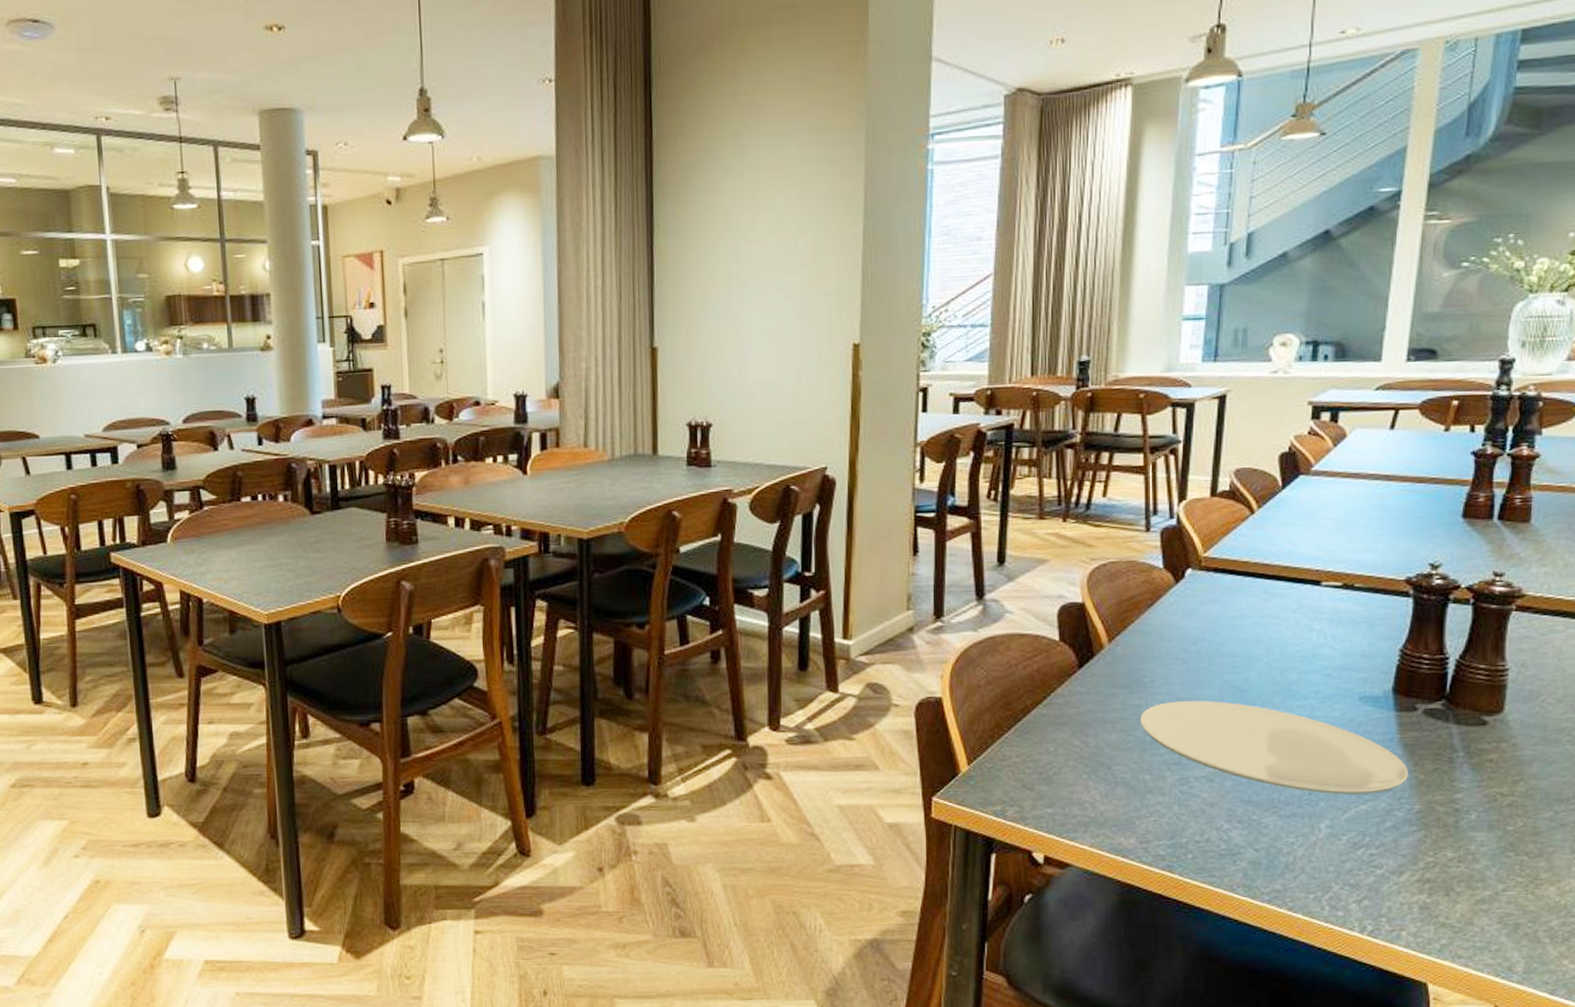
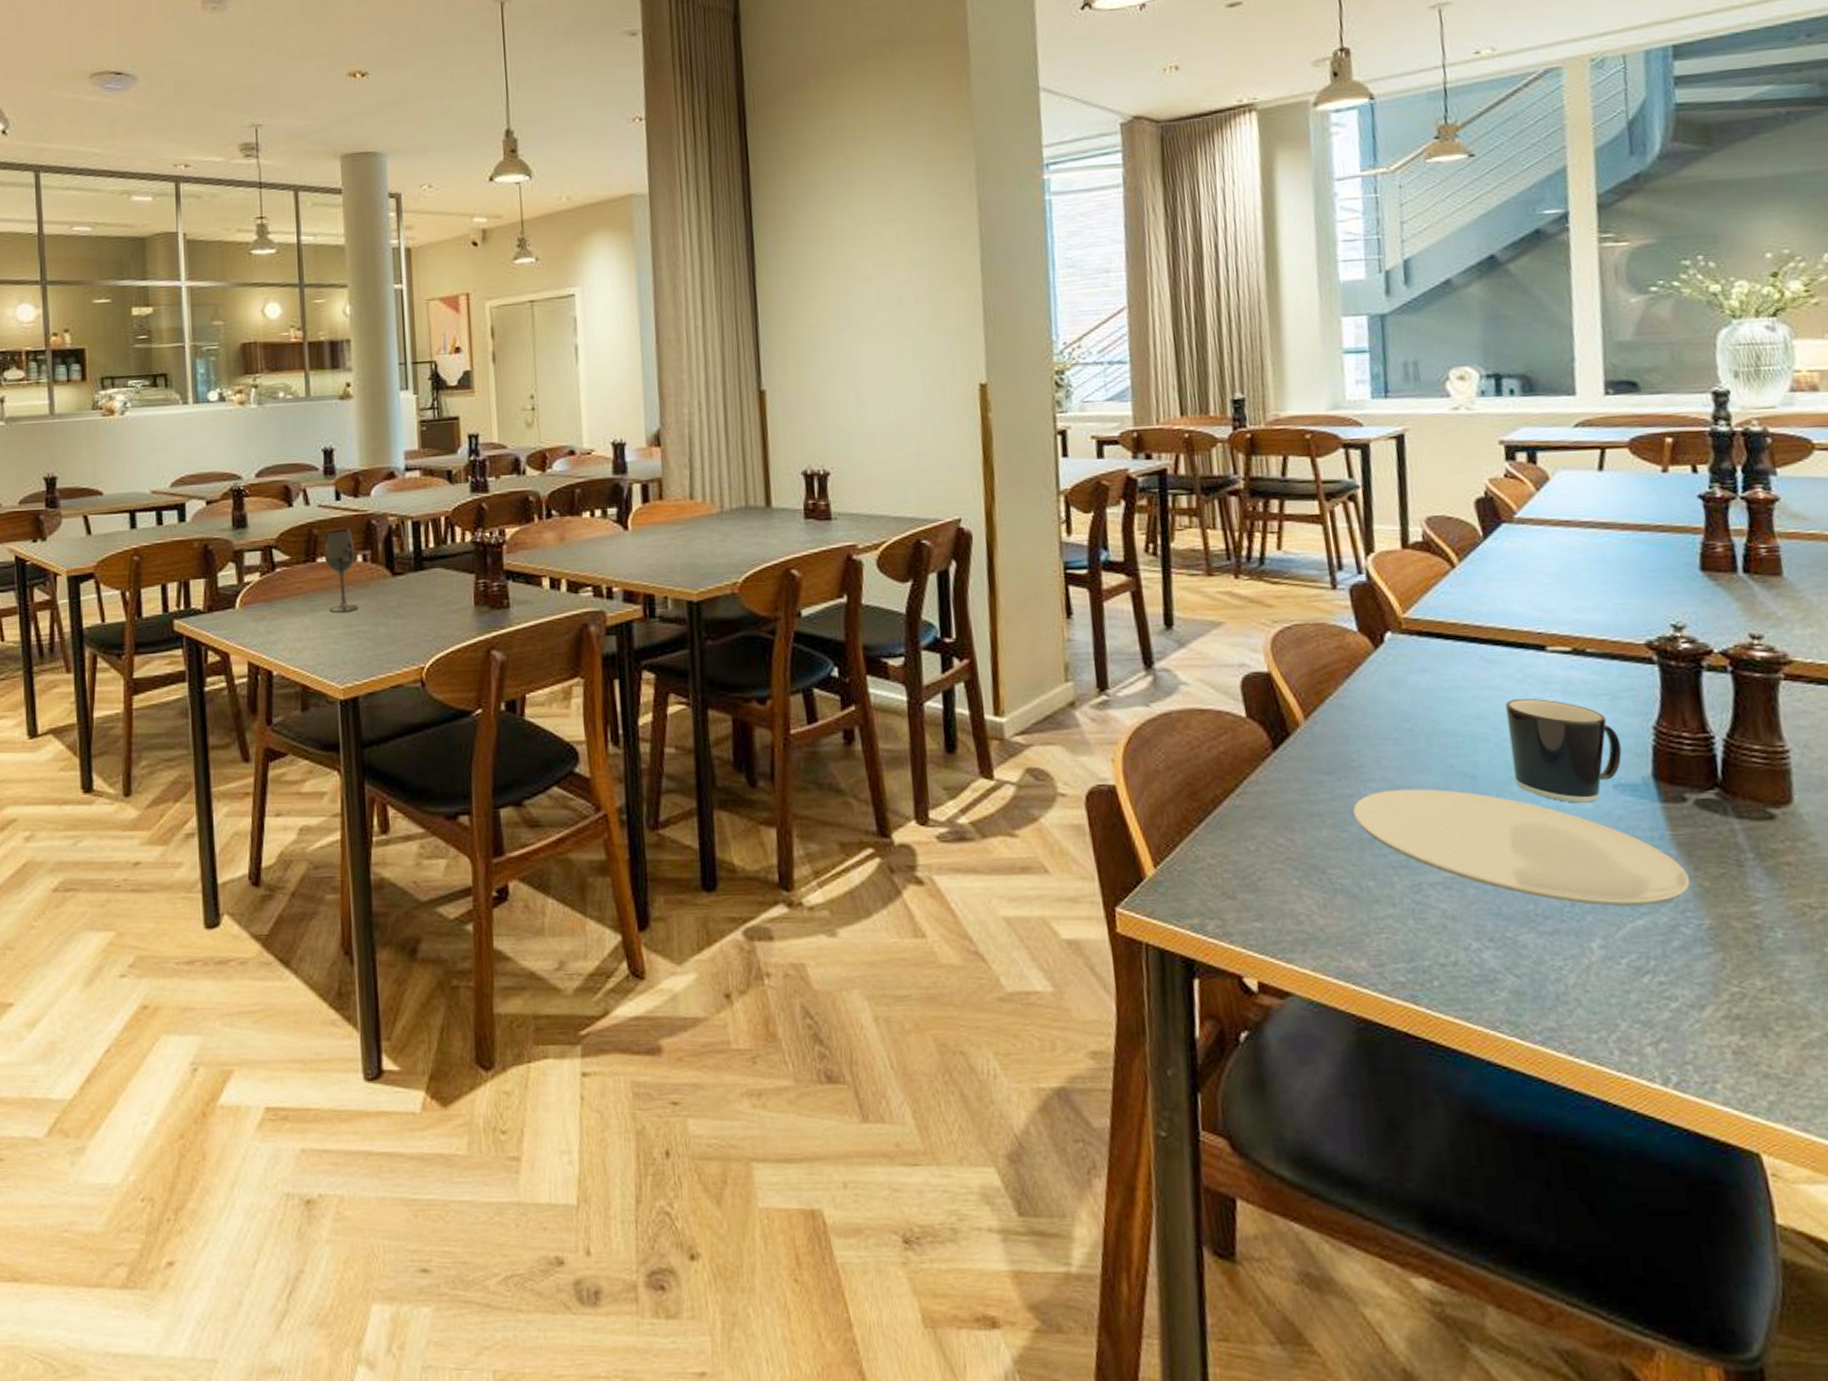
wine glass: none [248,471,281,547] -> present [324,529,359,613]
mug: none [1279,625,1370,712] -> present [1505,698,1622,803]

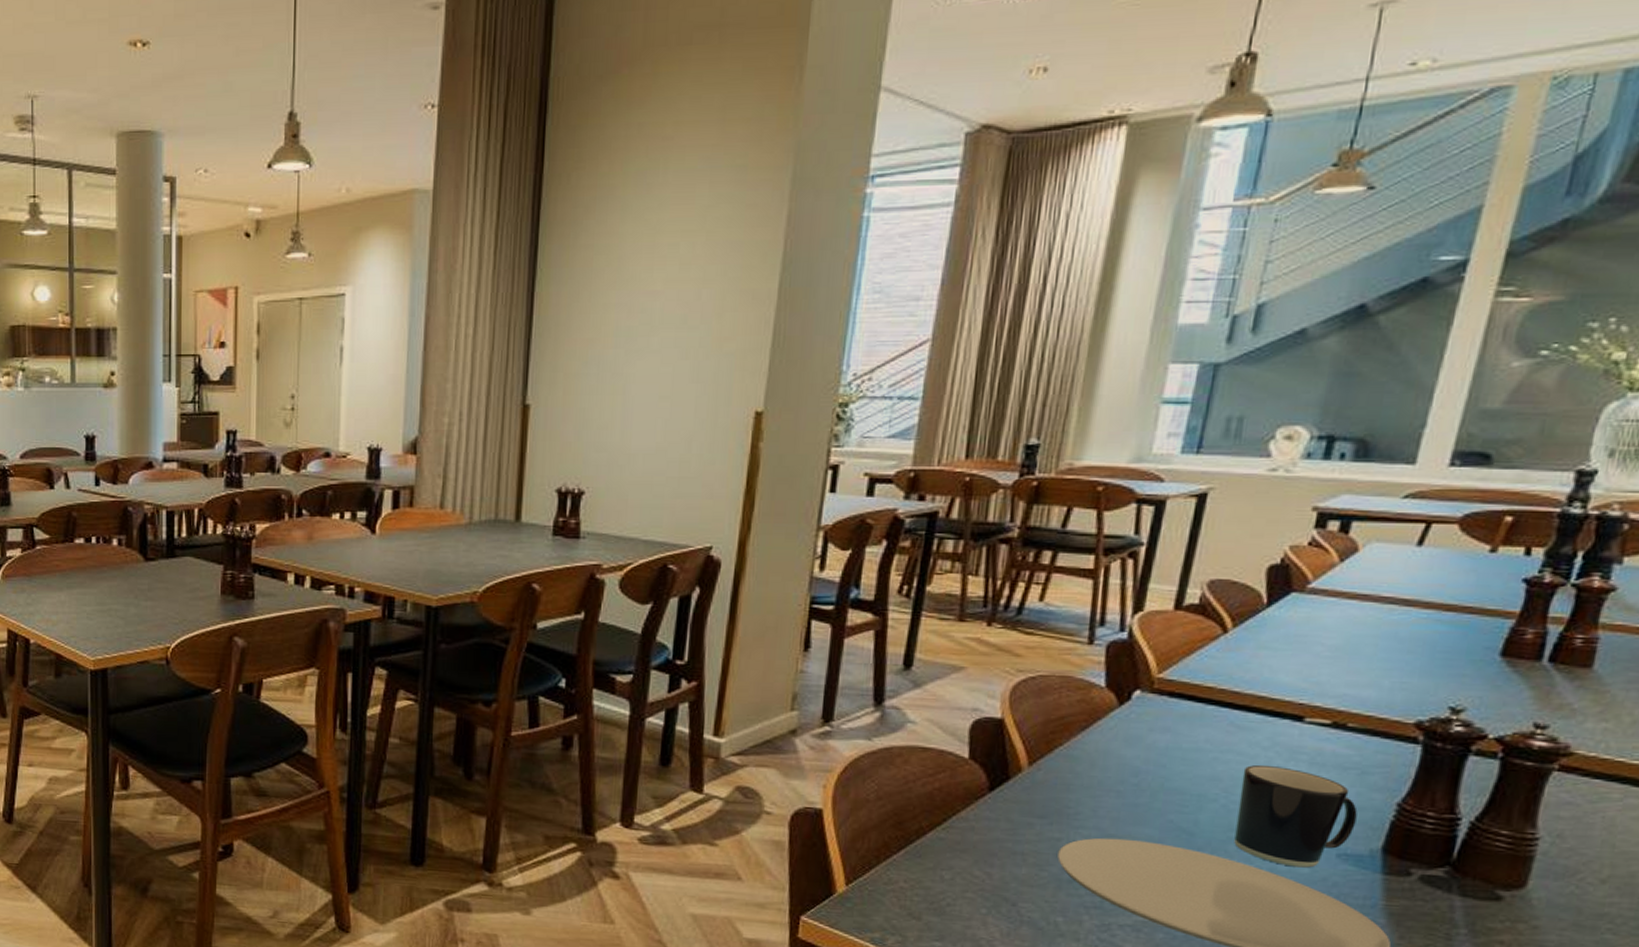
wine glass: present [324,529,359,613] -> none [81,513,112,591]

